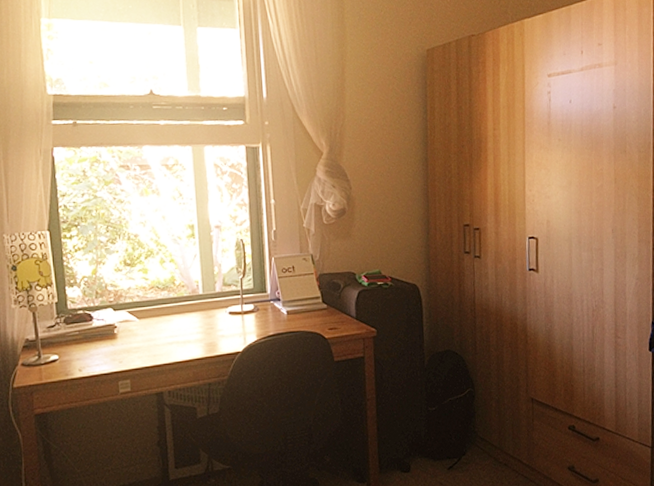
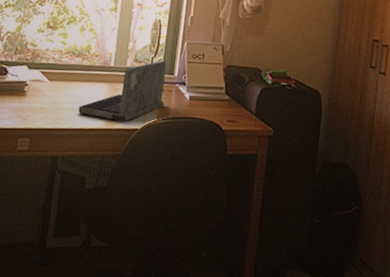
laptop: none [174,281,267,348] -> present [78,61,169,122]

